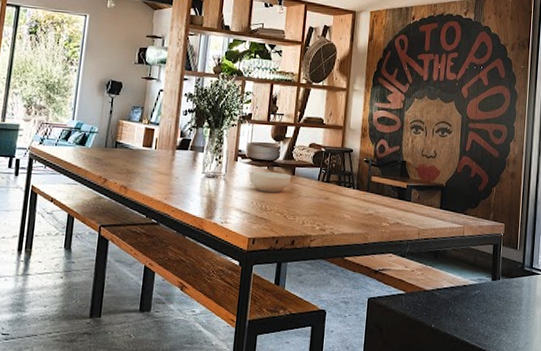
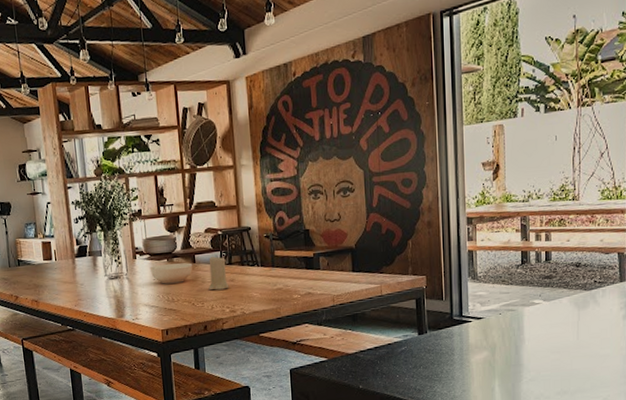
candle: none [303,171,324,207] -> present [208,255,229,291]

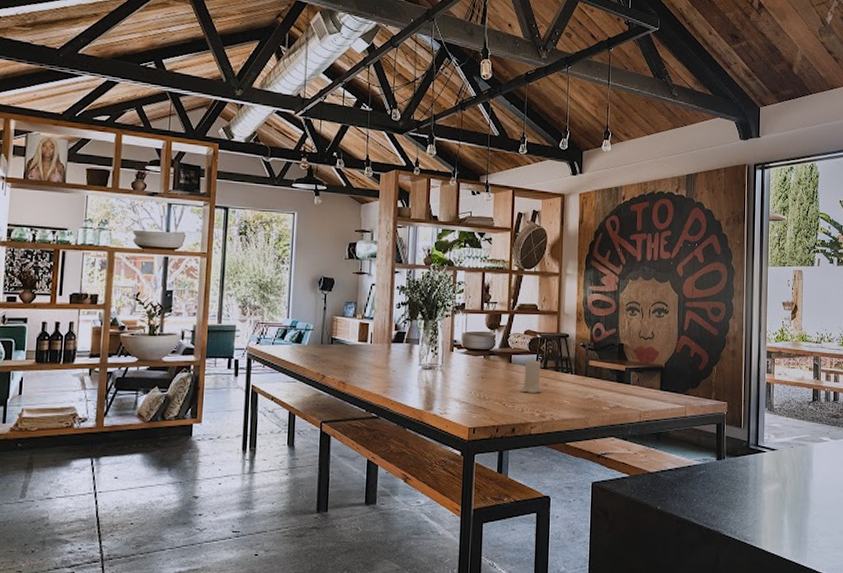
bowl: present [149,263,193,284] -> none [465,360,509,381]

